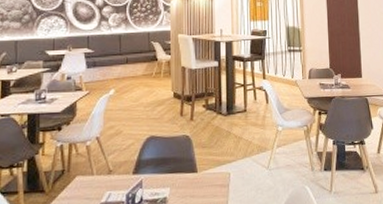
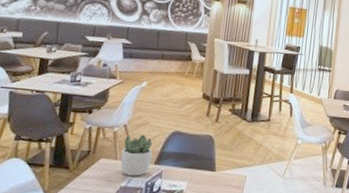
succulent plant: none [97,145,130,191] -> present [120,134,153,176]

